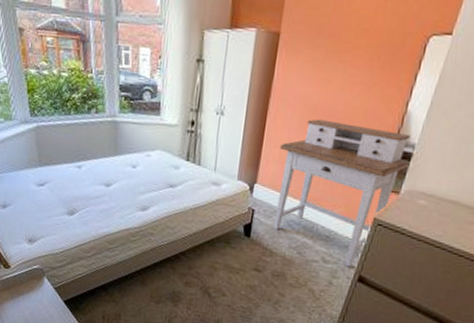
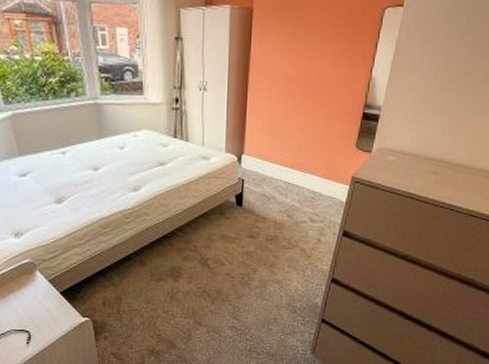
desk: present [272,119,411,267] -> none [262,89,378,224]

